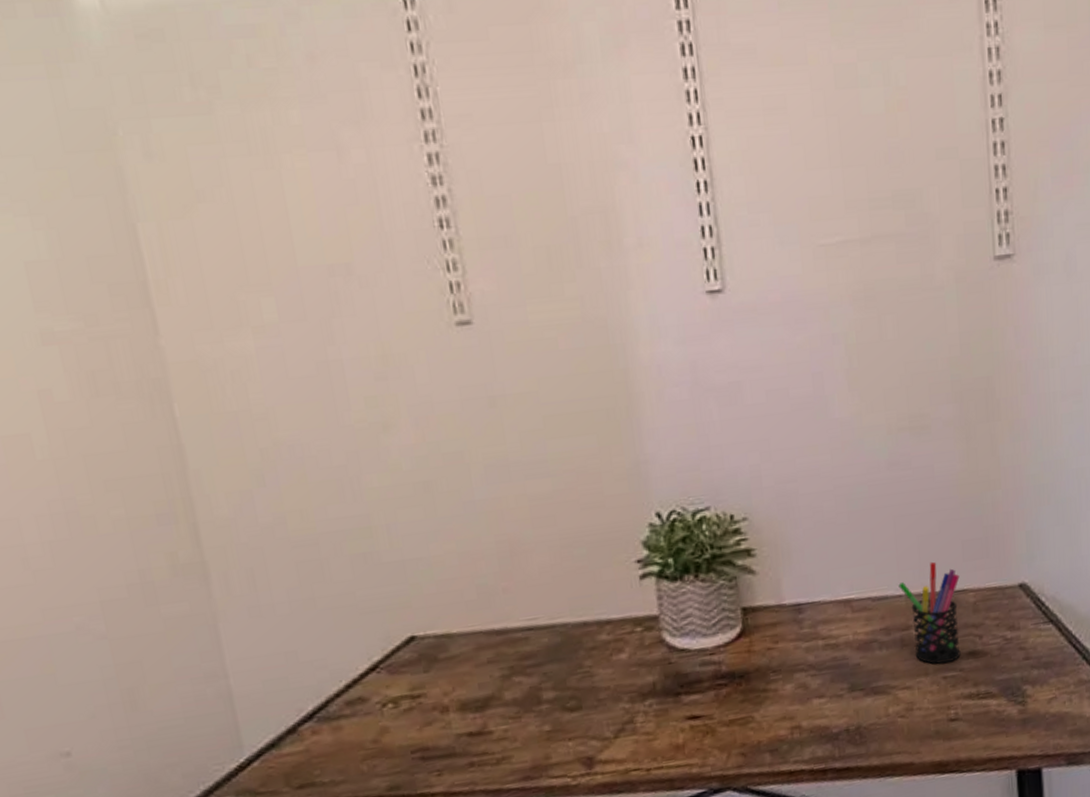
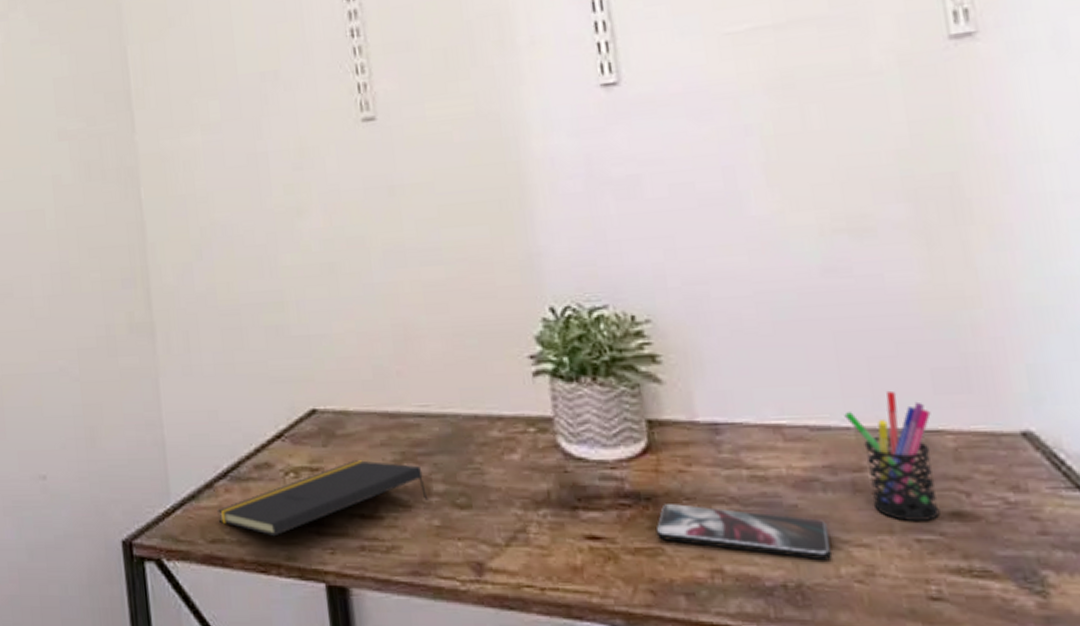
notepad: none [303,677,539,770] -> present [217,460,429,537]
smartphone: none [747,672,883,710] -> present [655,504,831,561]

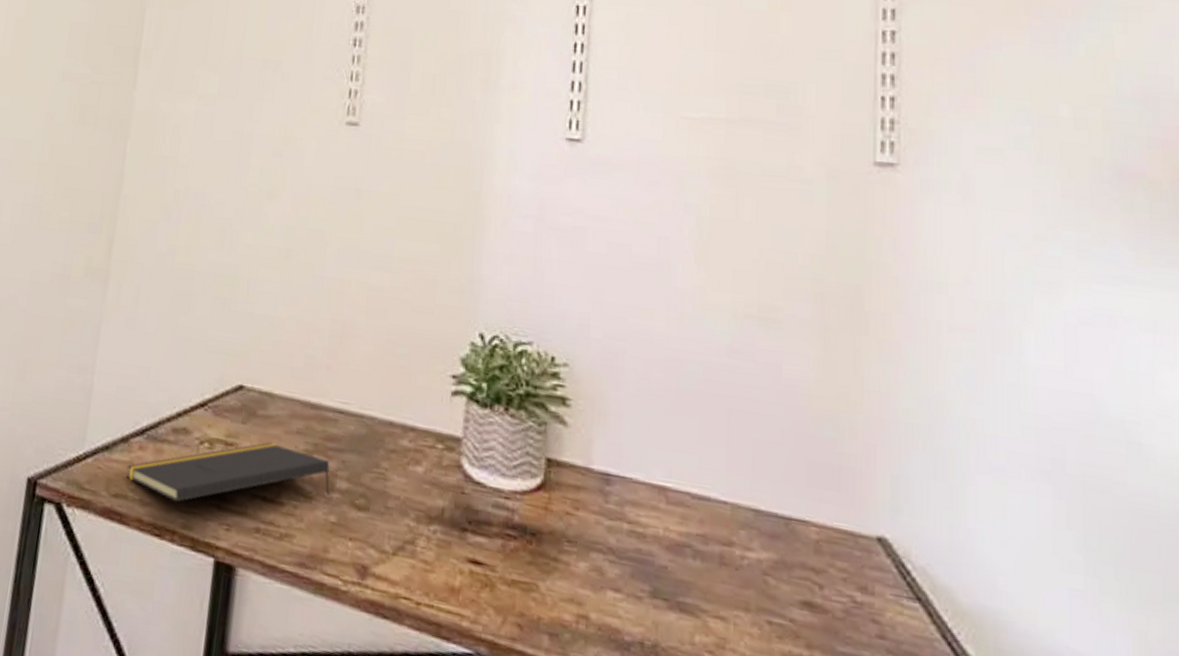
smartphone: present [655,504,831,561] -> none [534,542,690,626]
pen holder: present [844,390,940,521] -> none [724,474,801,606]

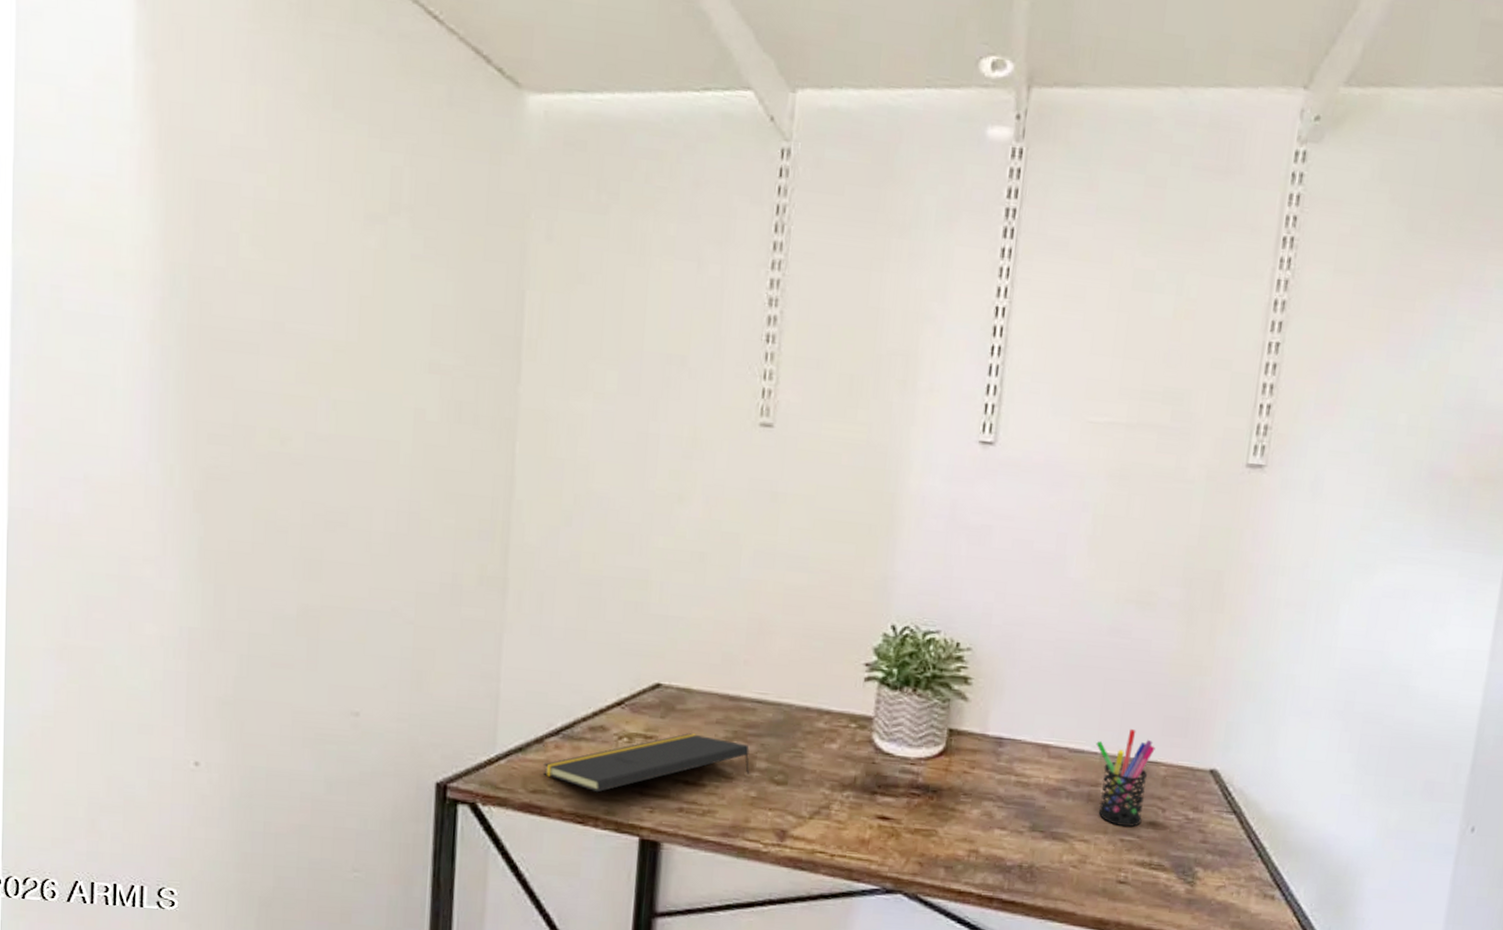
pen holder: none [724,474,801,606] -> present [1096,728,1155,827]

